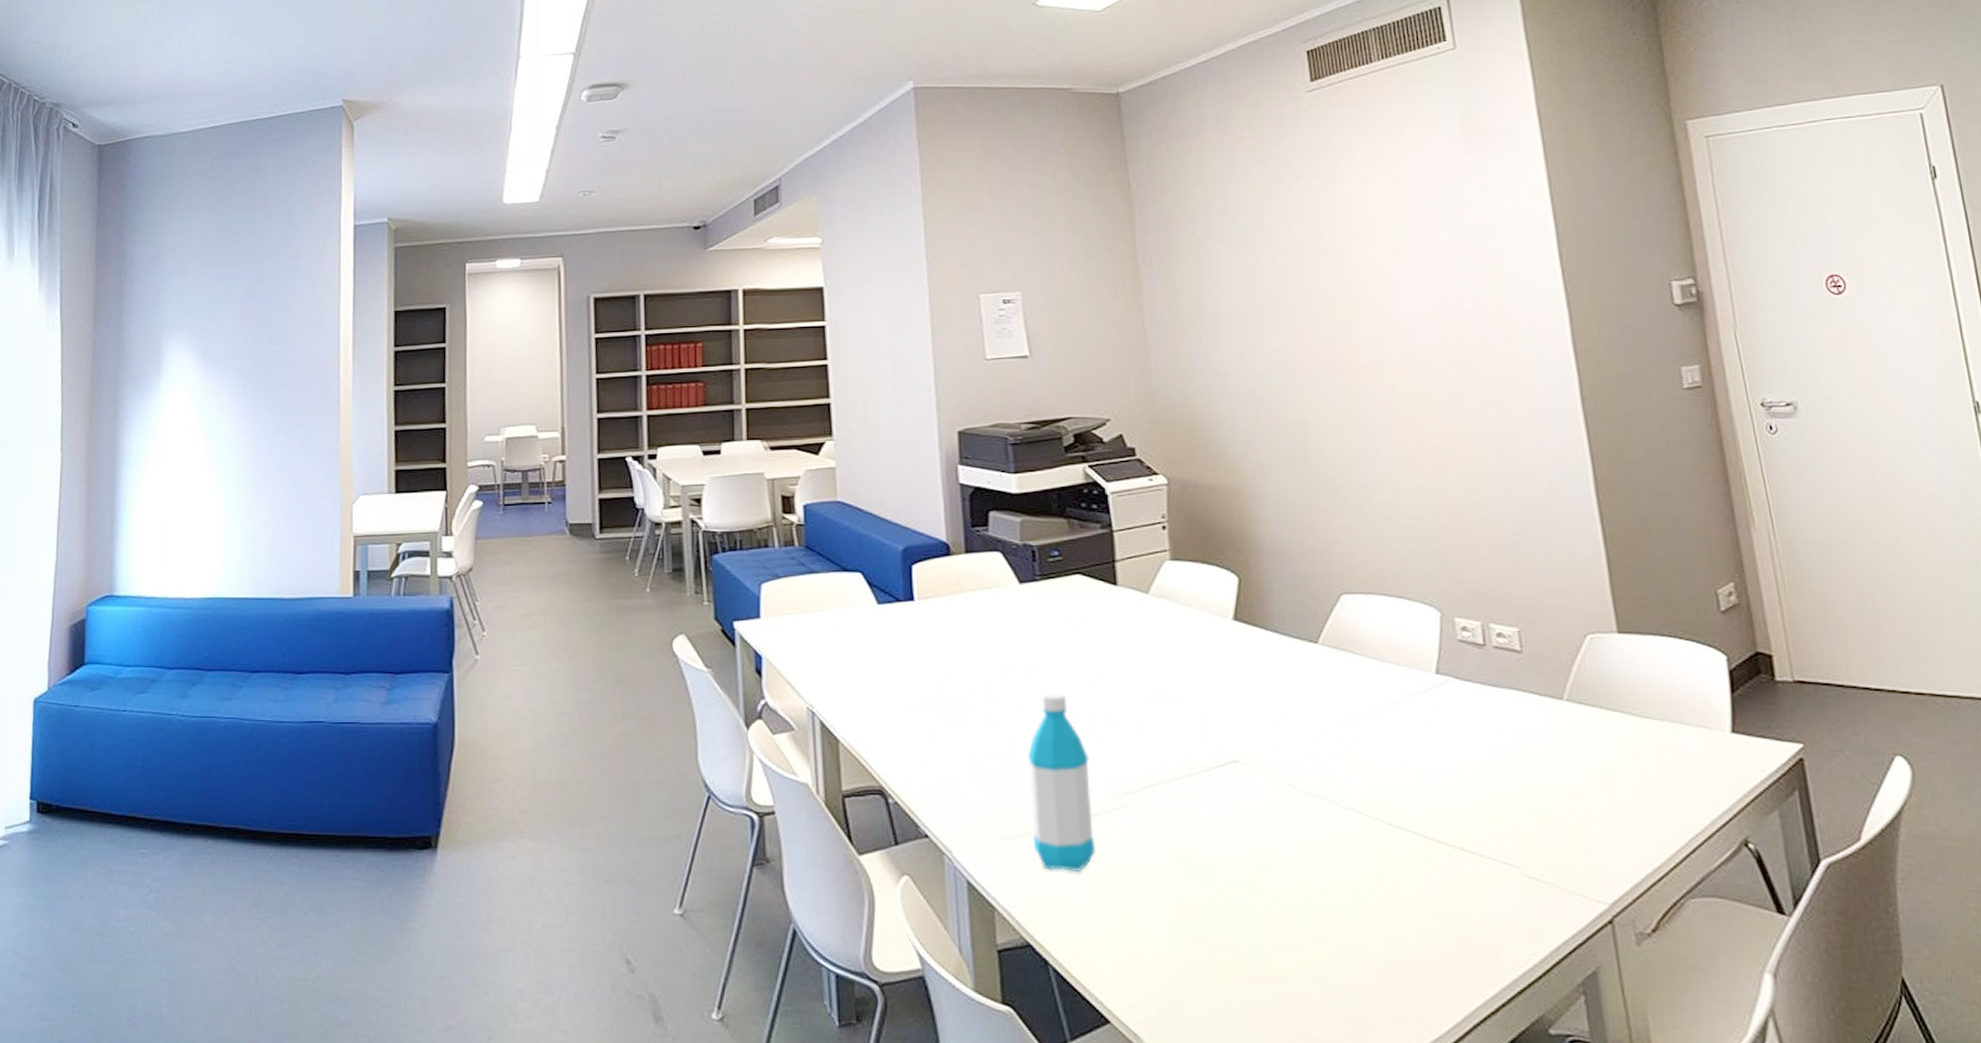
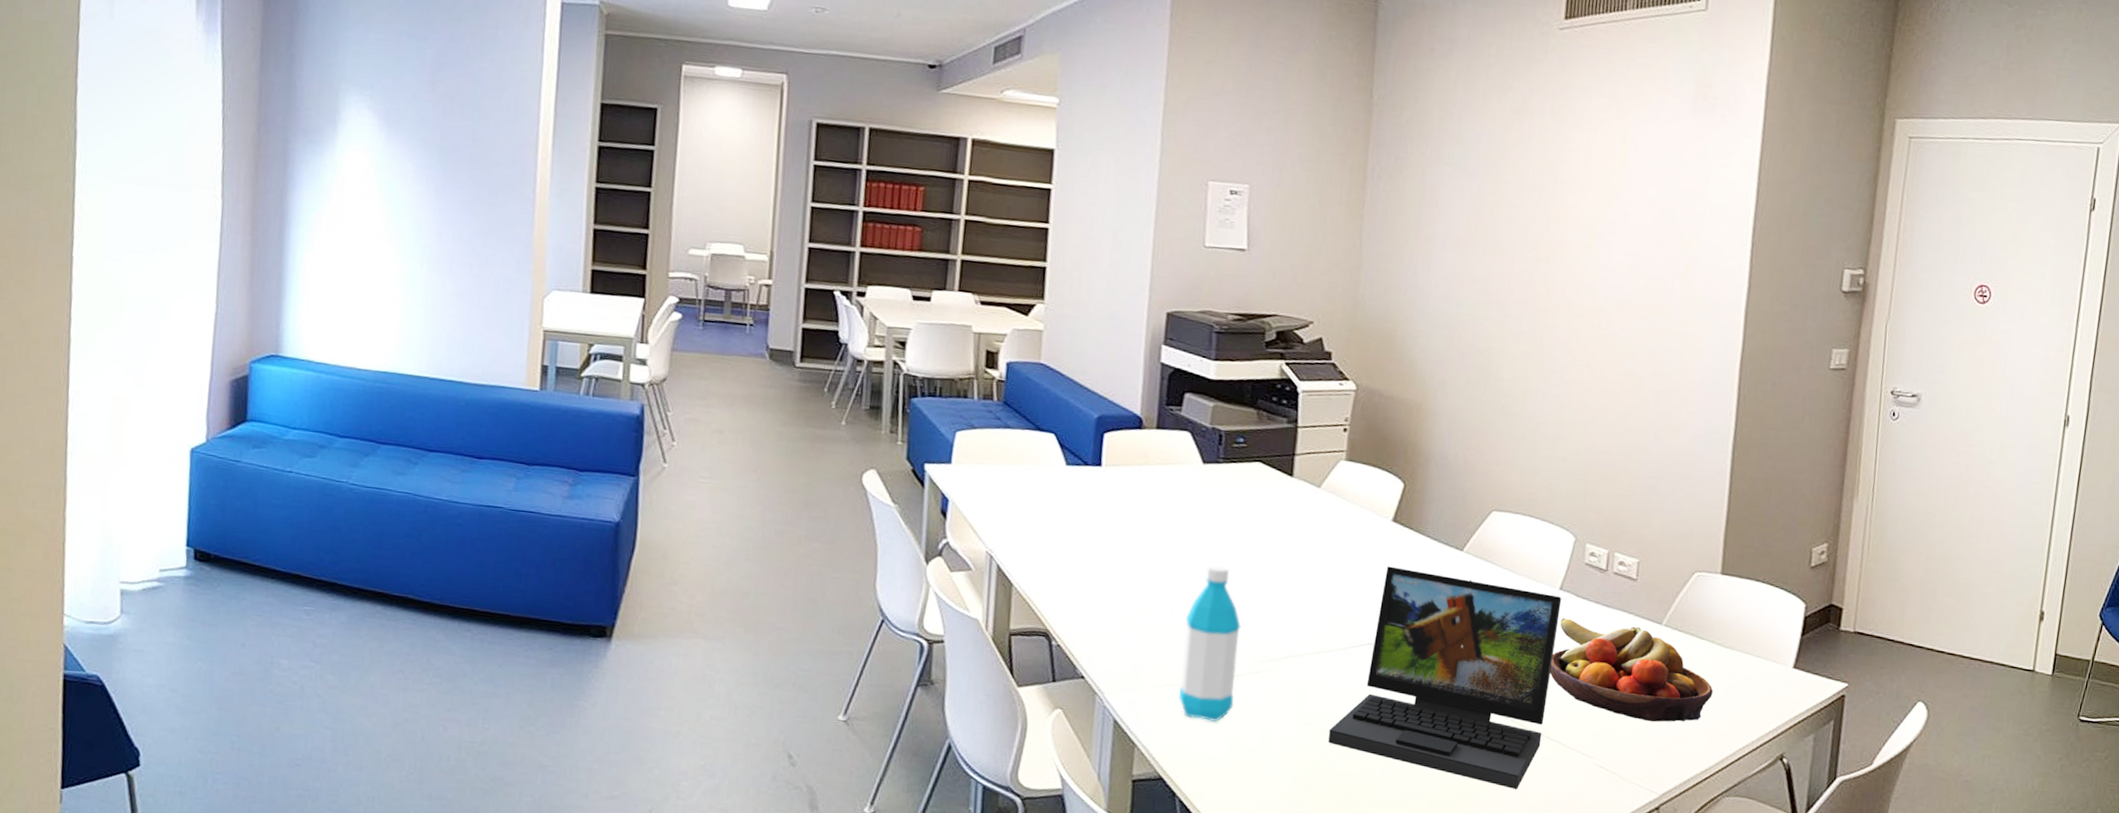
laptop: none [1207,670,1454,916] -> present [1328,566,1562,790]
fruit bowl: none [1444,705,1644,817] -> present [1549,618,1714,723]

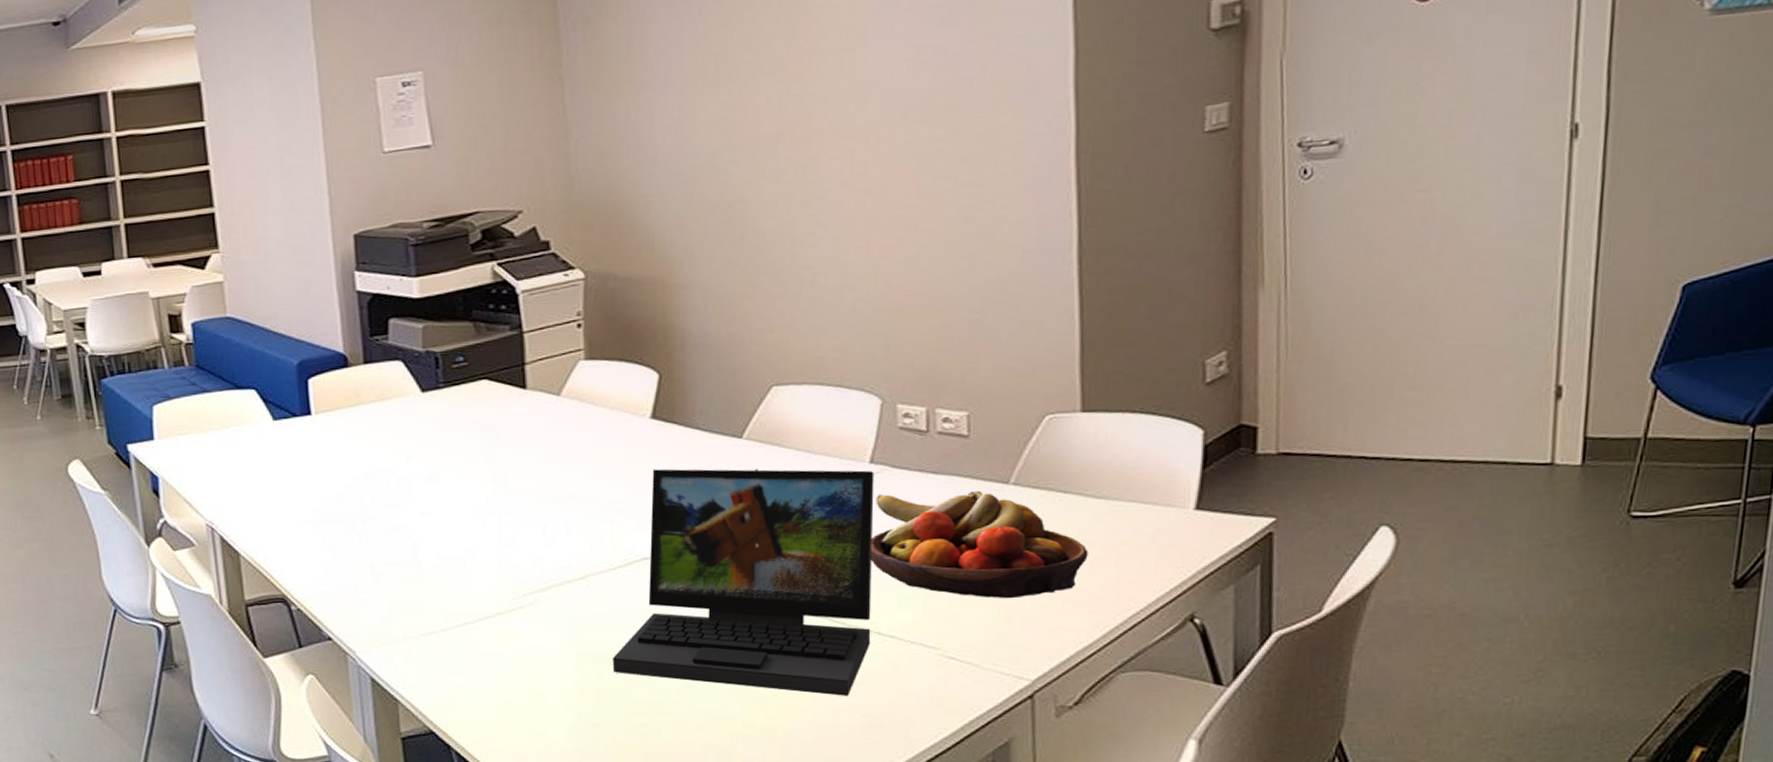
water bottle: present [1179,565,1241,723] -> none [431,499,499,667]

